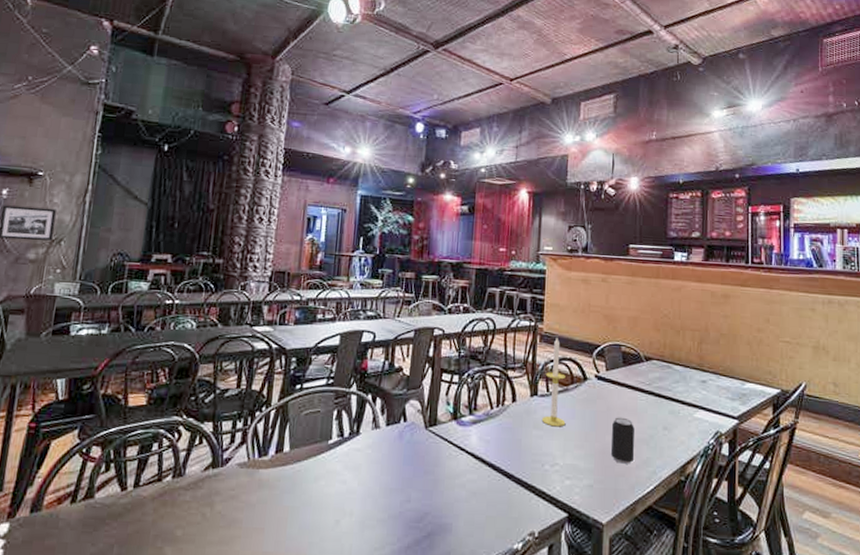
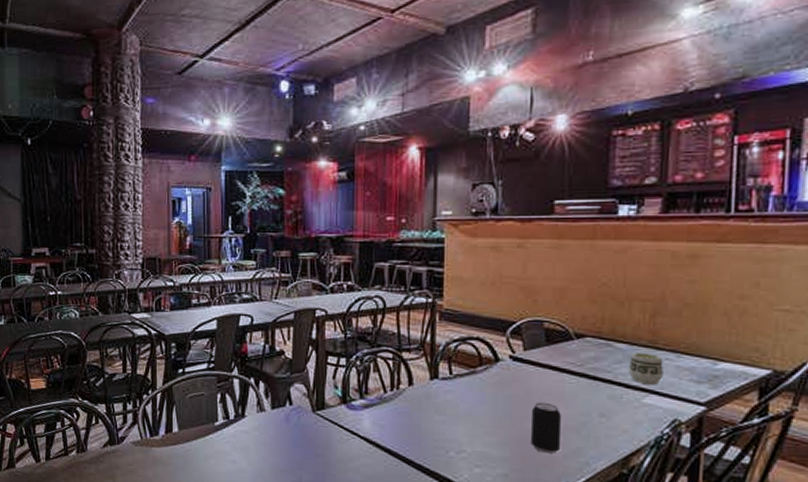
candle: present [541,337,566,427] -> none [444,314,474,413]
cup: none [684,373,708,402] -> present [629,352,663,385]

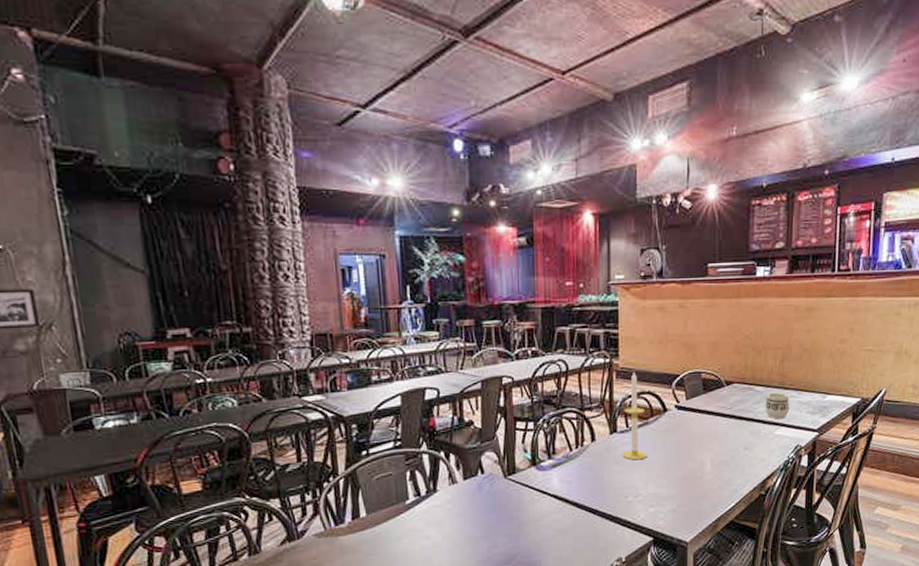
candle: none [444,314,474,413] -> present [622,371,647,461]
beverage can: present [531,402,561,454] -> none [694,443,716,487]

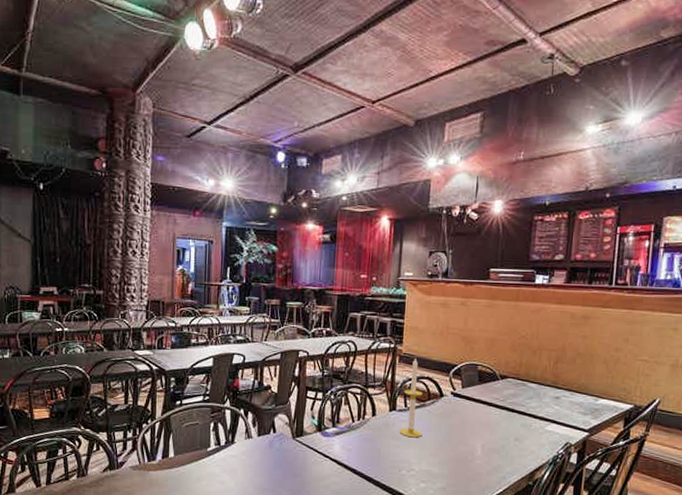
cup: present [765,392,789,419] -> none [537,390,561,416]

